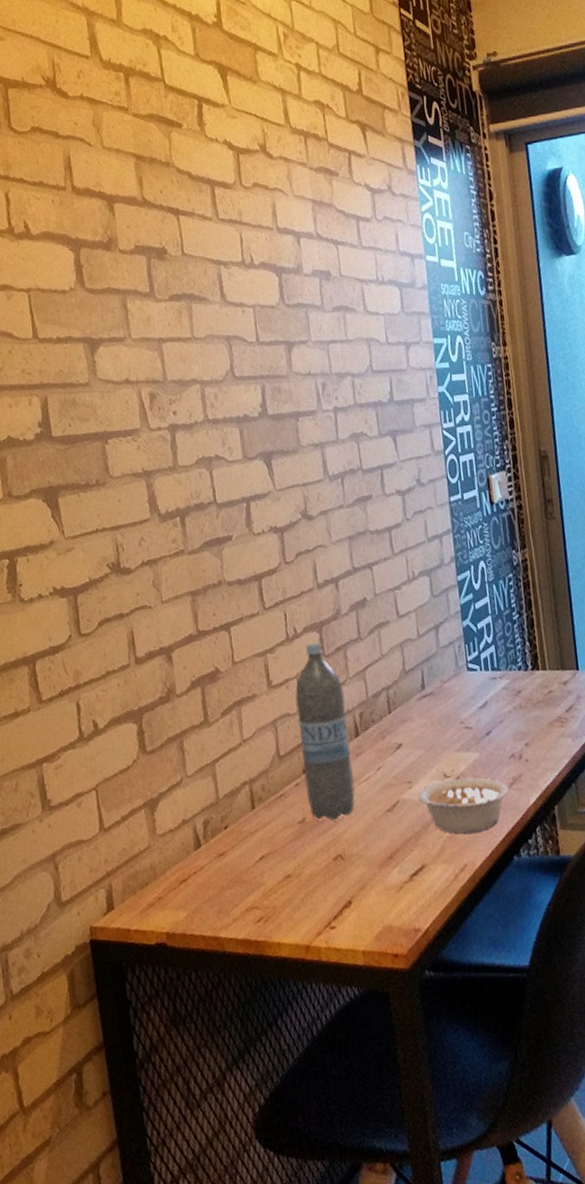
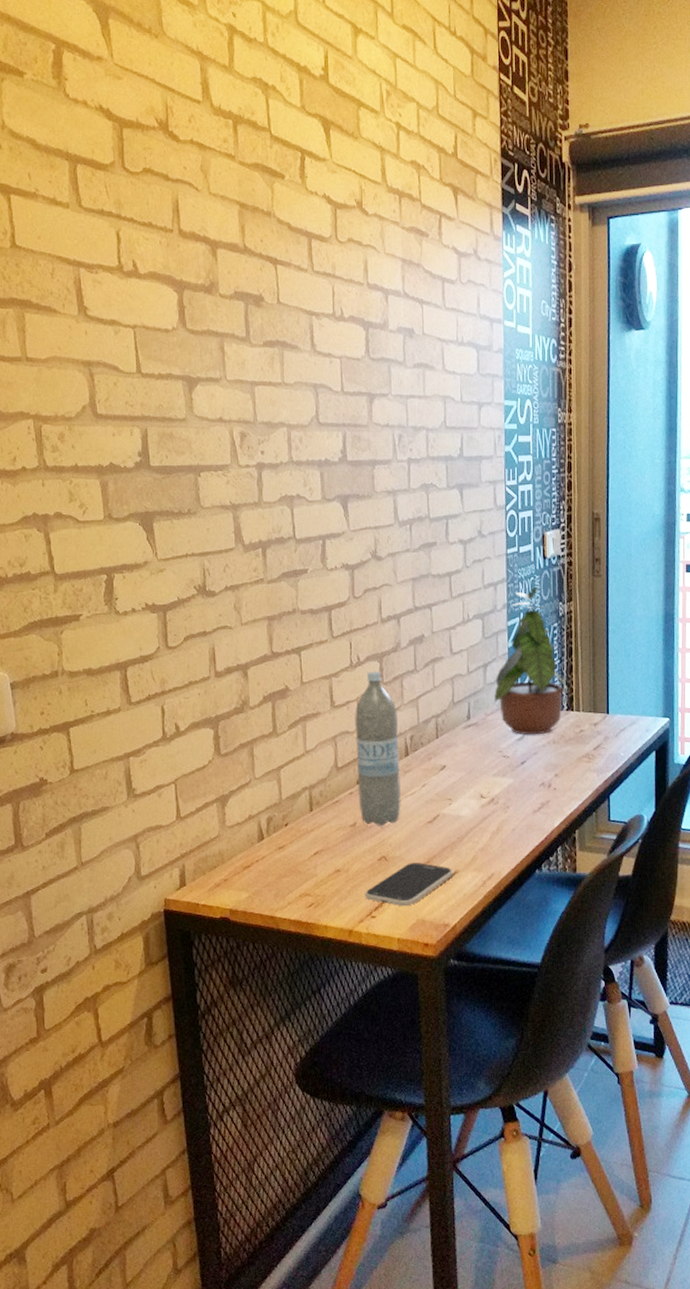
smartphone: none [321,858,421,912] -> present [365,862,454,907]
legume: present [417,777,509,833] -> none [456,799,536,847]
potted plant: none [449,536,531,702] -> present [493,587,568,735]

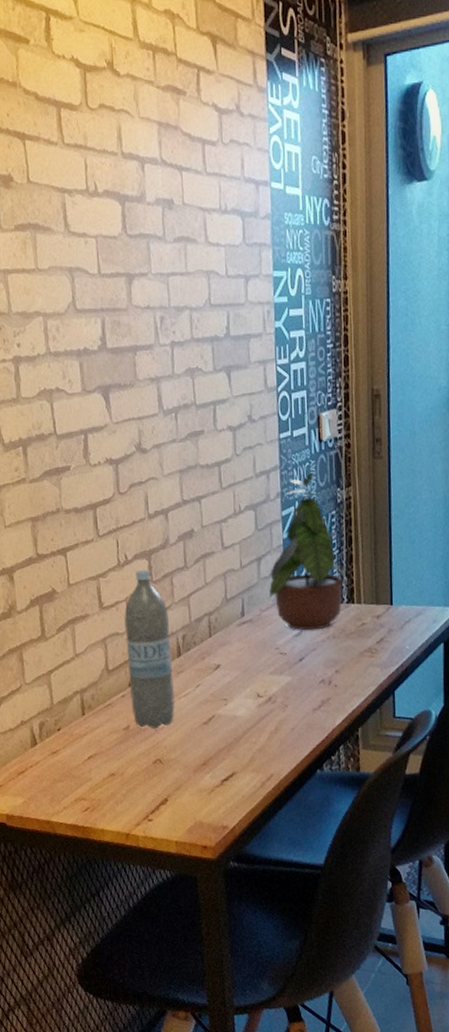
smartphone: present [365,862,454,907] -> none [141,764,231,809]

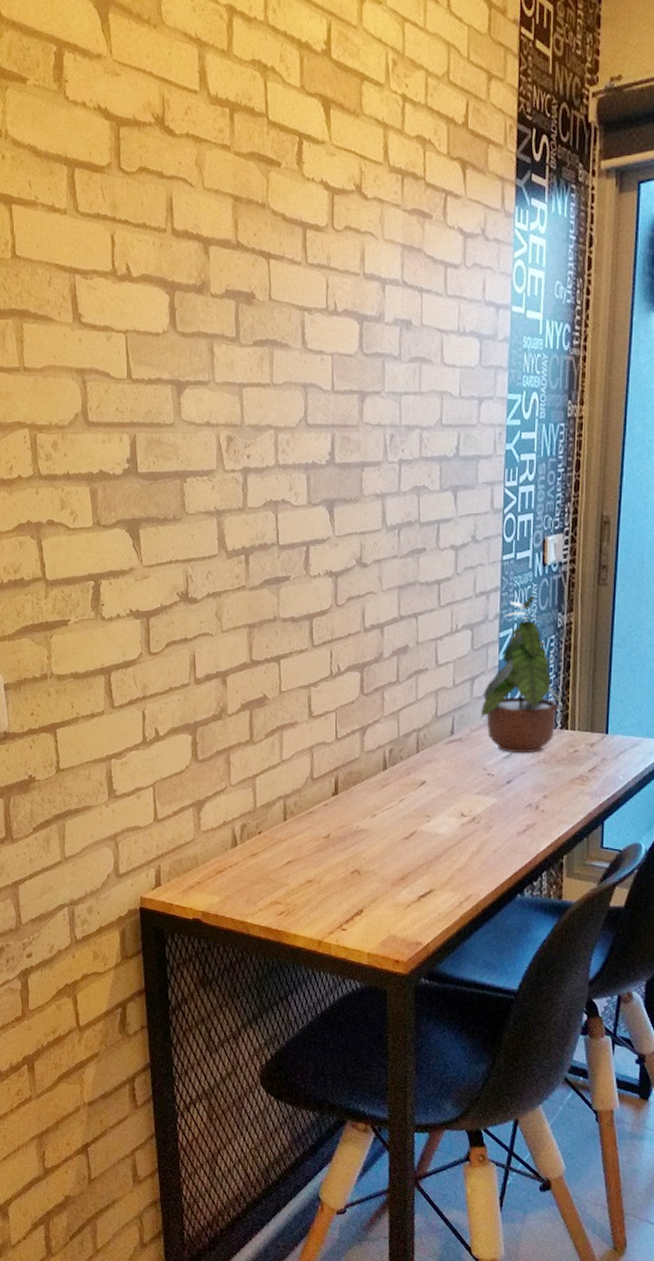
water bottle: present [124,569,175,729] -> none [332,681,378,839]

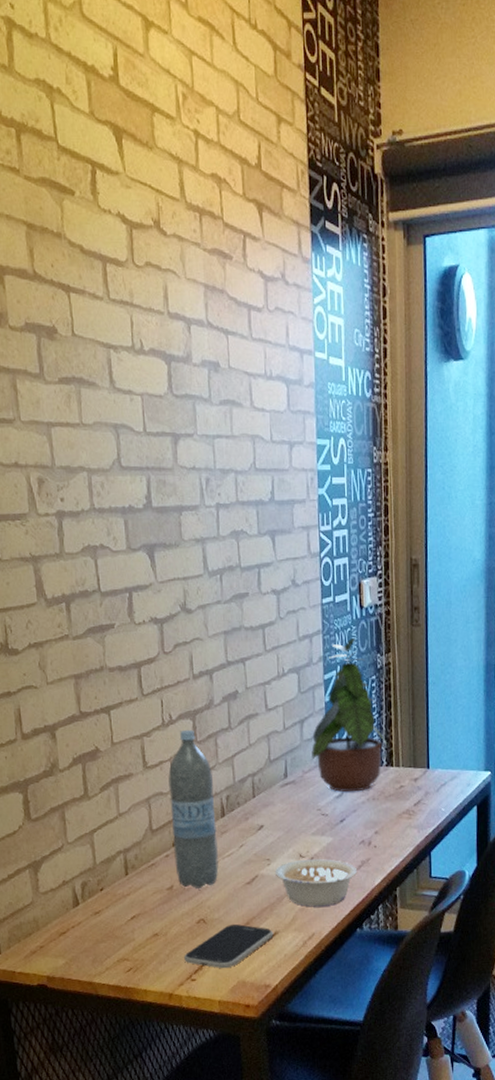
water bottle: none [332,681,378,839] -> present [168,729,219,889]
smartphone: none [336,877,429,922] -> present [184,924,274,969]
legume: none [434,818,521,868] -> present [274,859,357,907]

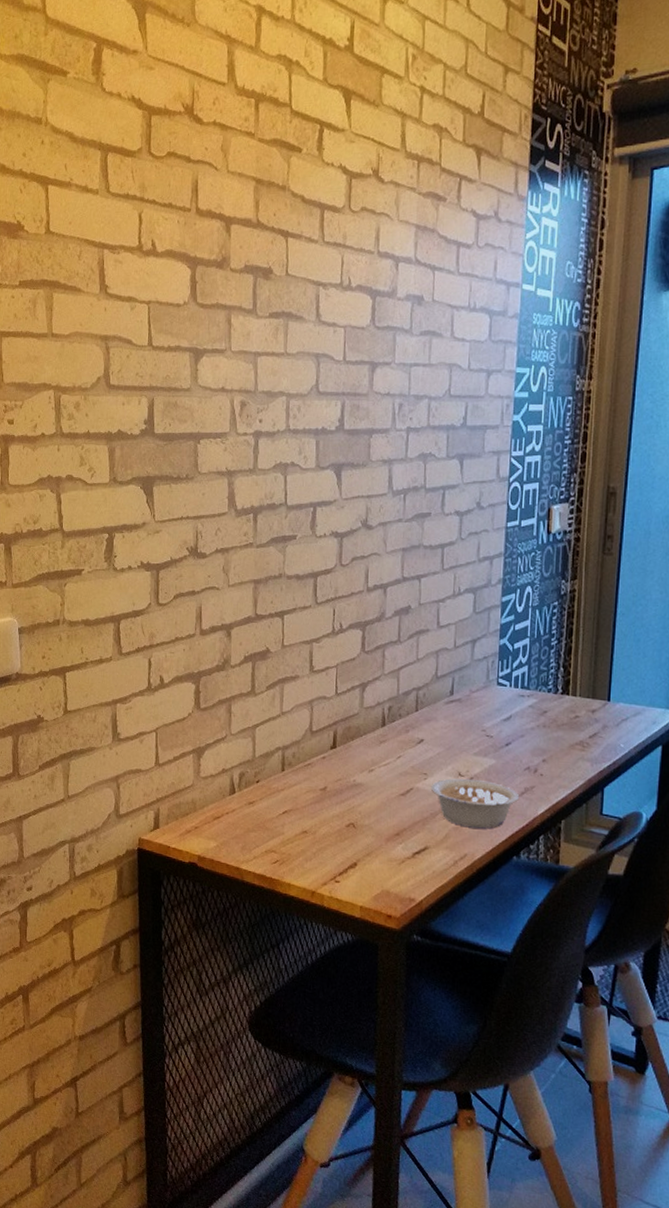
water bottle: present [168,729,219,889] -> none [331,639,377,793]
smartphone: present [184,924,274,969] -> none [330,832,424,876]
potted plant: present [311,638,388,793] -> none [480,563,565,717]

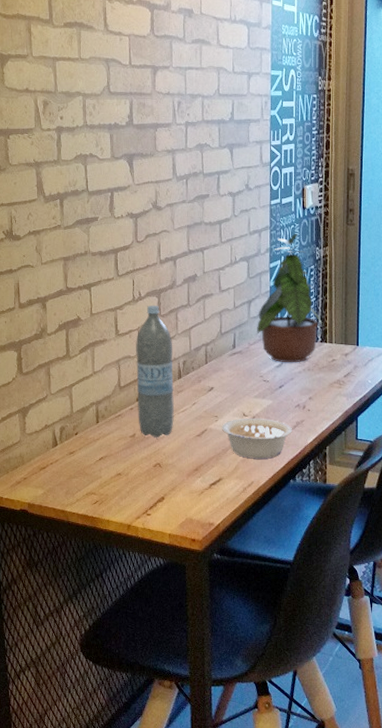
water bottle: none [331,639,377,793] -> present [136,305,175,437]
potted plant: none [480,563,565,717] -> present [256,234,323,363]

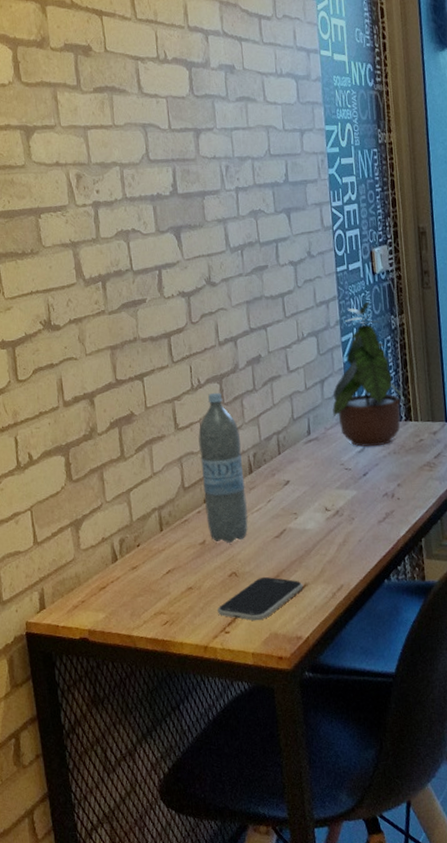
smartphone: none [142,469,218,507] -> present [218,576,303,621]
legume: present [221,418,292,459] -> none [302,512,382,559]

